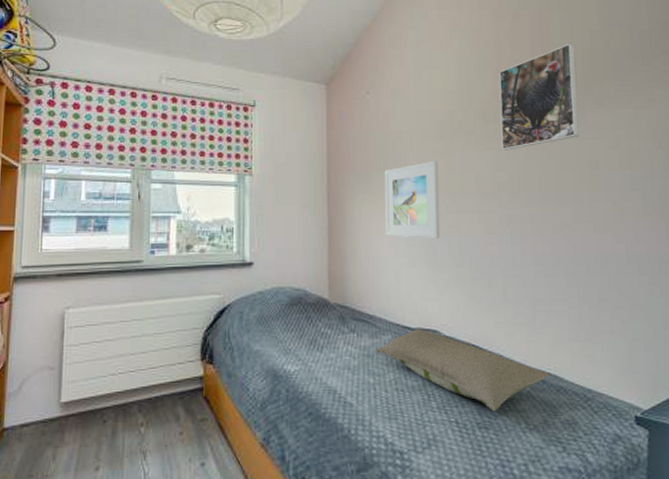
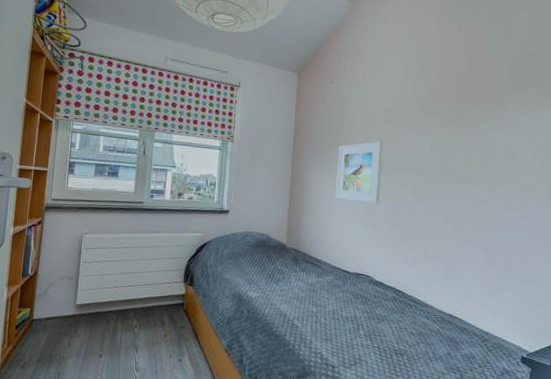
pillow: present [376,329,550,412] -> none [320,273,457,343]
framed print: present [499,43,579,150] -> none [436,52,506,138]

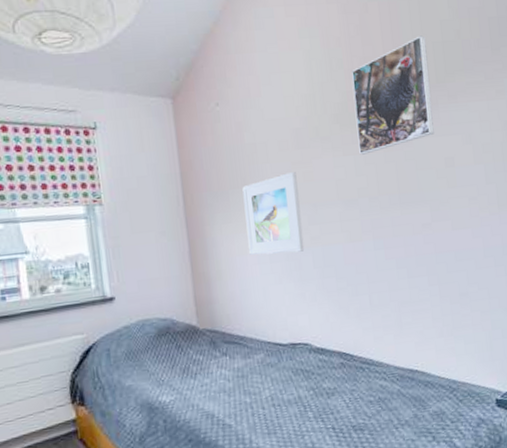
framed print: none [436,52,506,138] -> present [352,35,434,155]

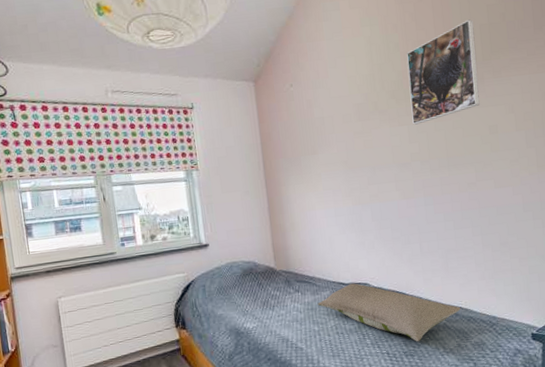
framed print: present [242,171,305,255] -> none [312,140,365,210]
pillow: none [249,343,418,414] -> present [317,283,462,342]

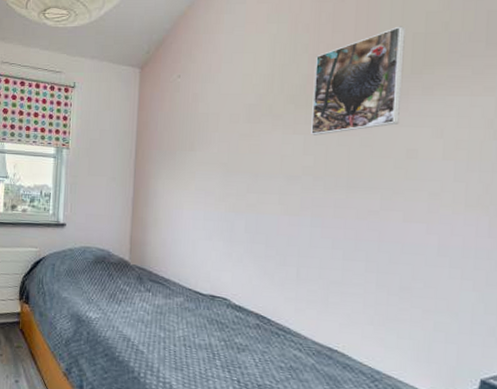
pillow: present [317,283,462,342] -> none [168,295,337,378]

